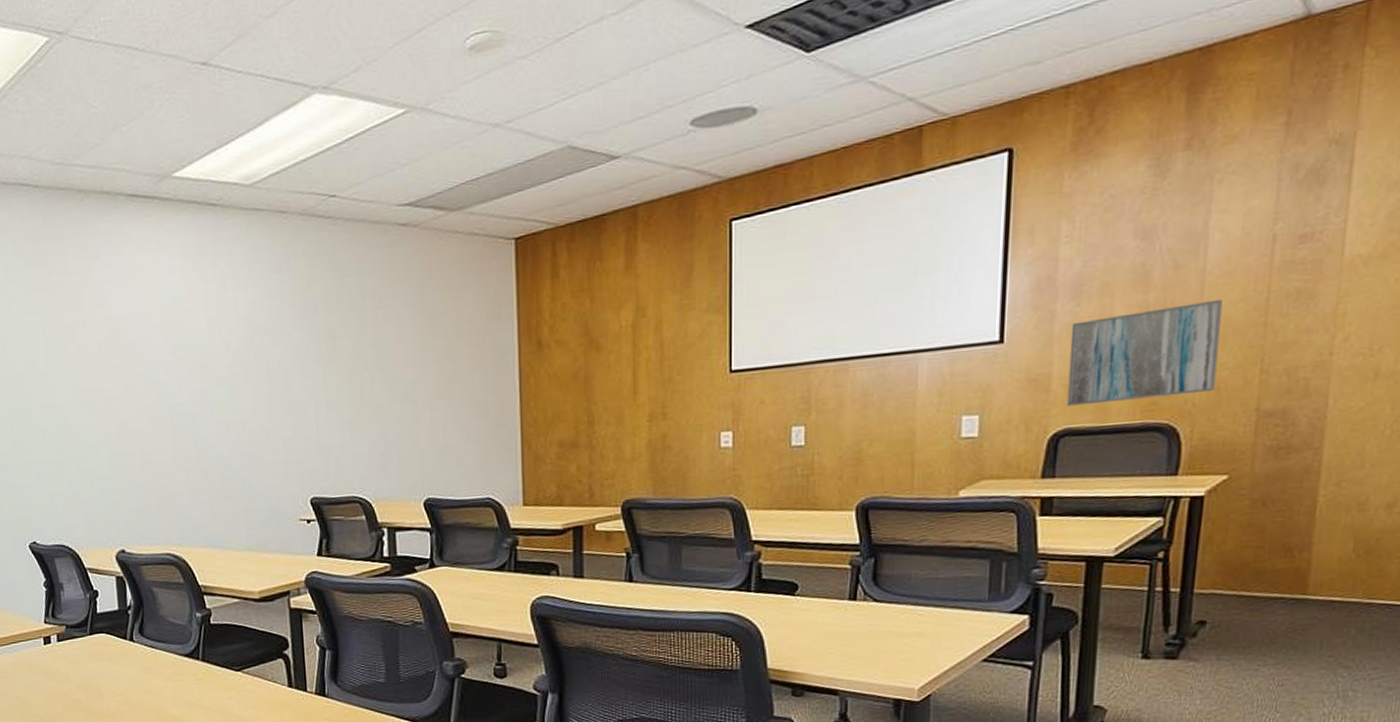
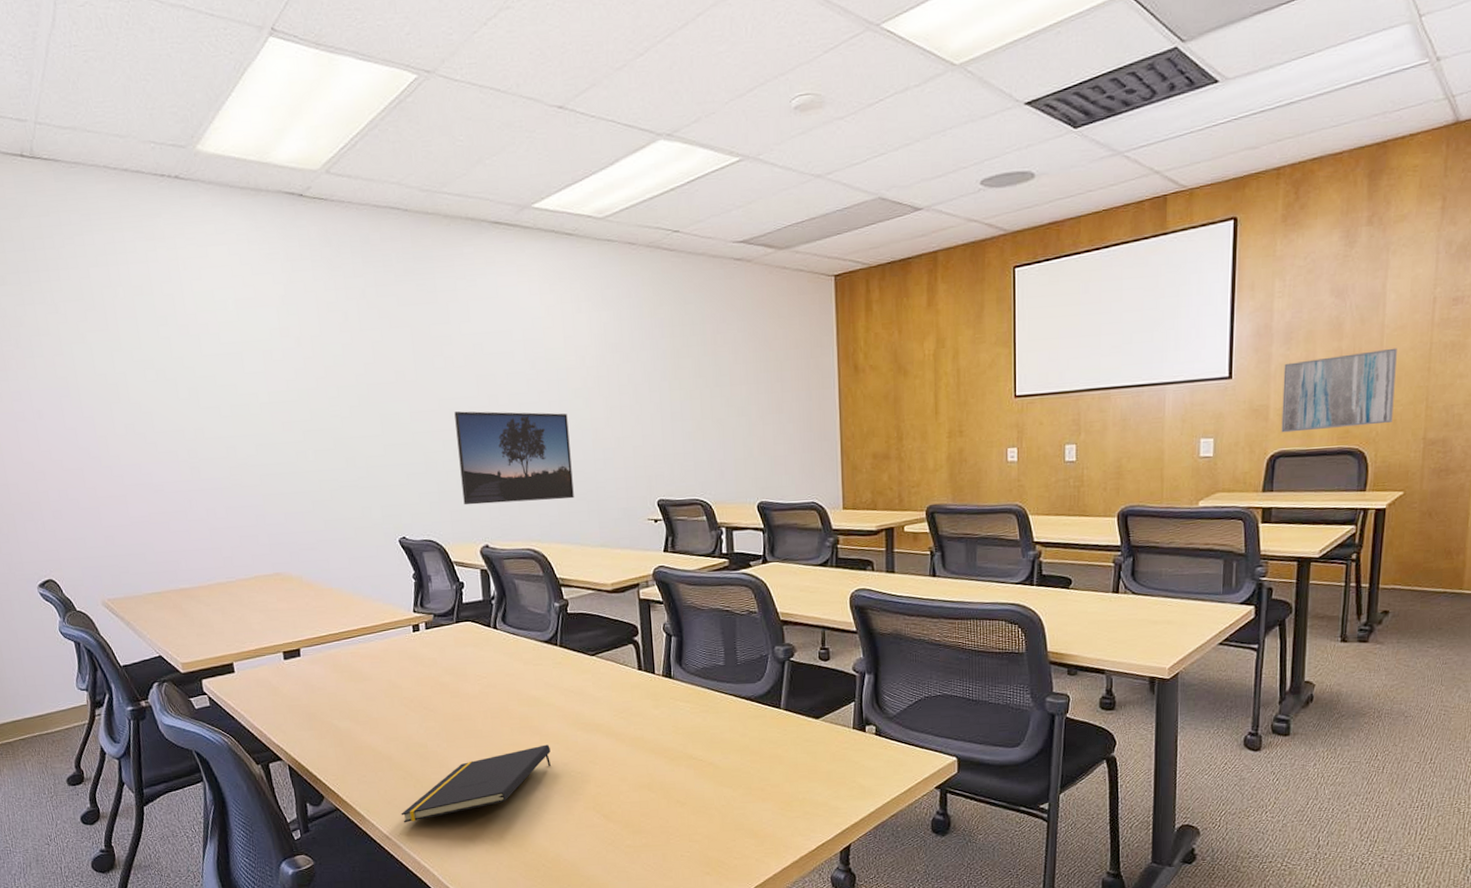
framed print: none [88,403,218,507] -> present [454,411,574,505]

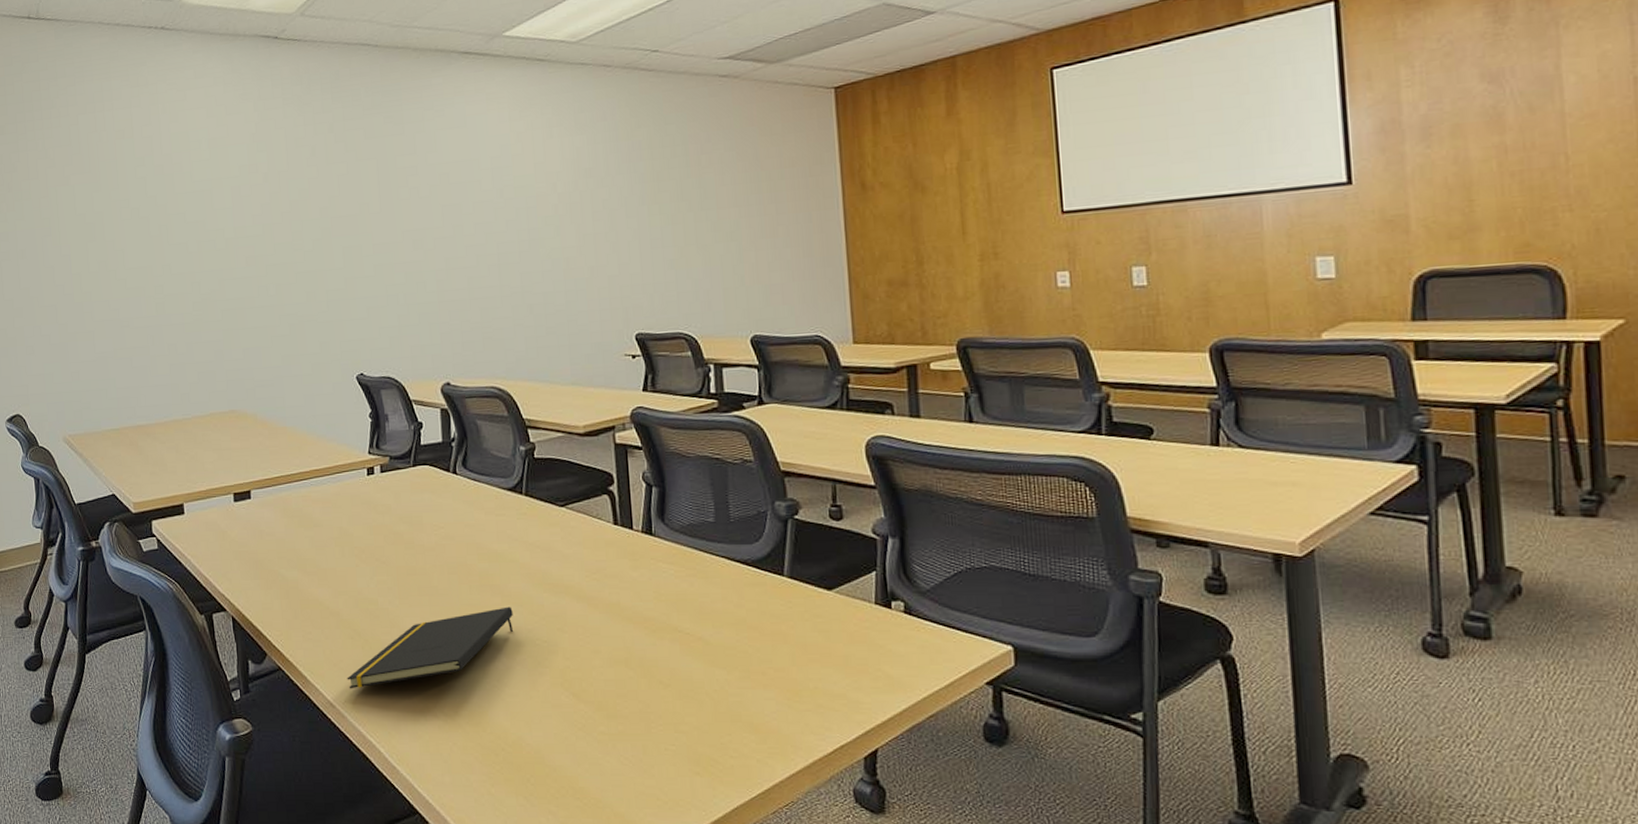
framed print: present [454,411,574,505] -> none [418,242,543,340]
wall art: present [1281,348,1397,433] -> none [1424,140,1594,248]

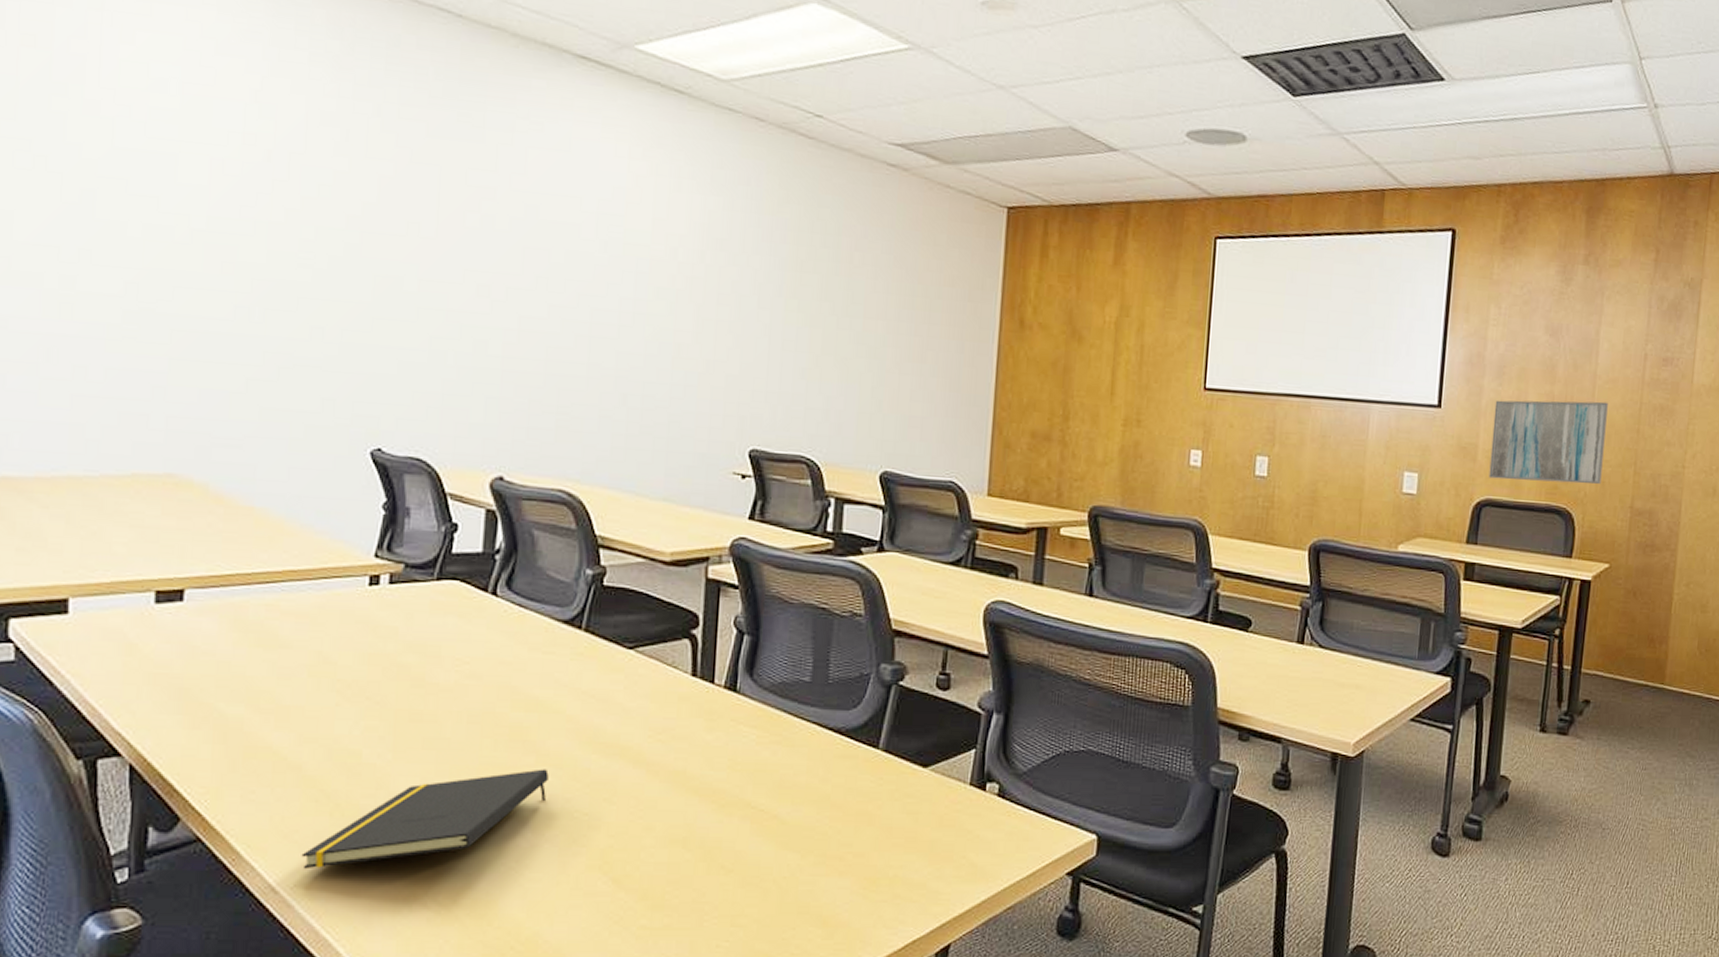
wall art: none [1424,140,1594,248] -> present [1488,400,1608,484]

